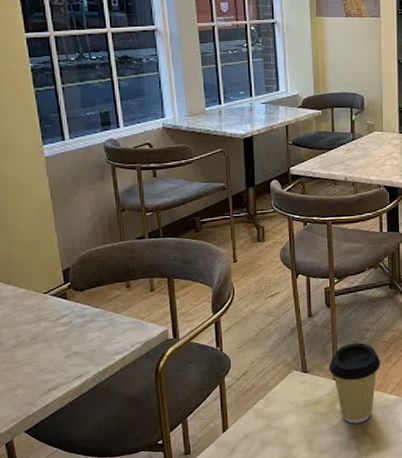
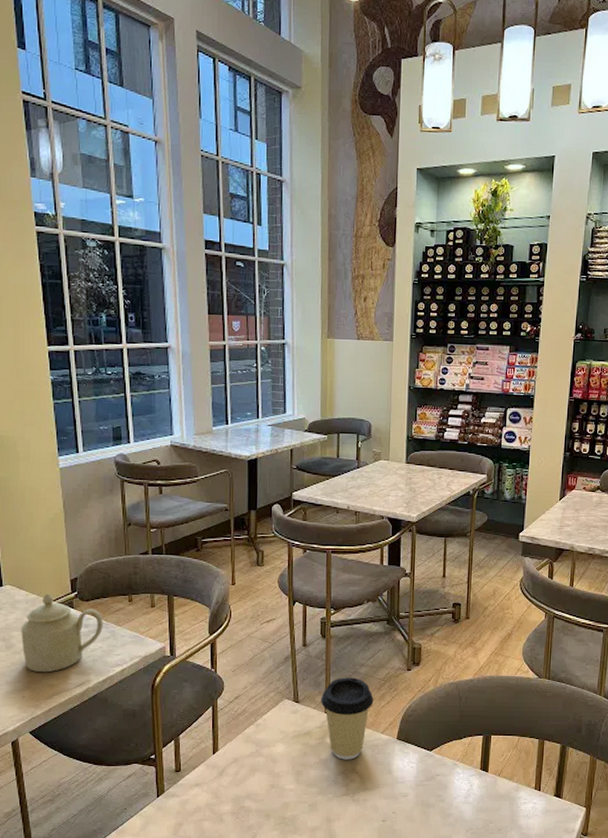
sugar bowl: none [10,286,100,369] -> present [21,593,103,673]

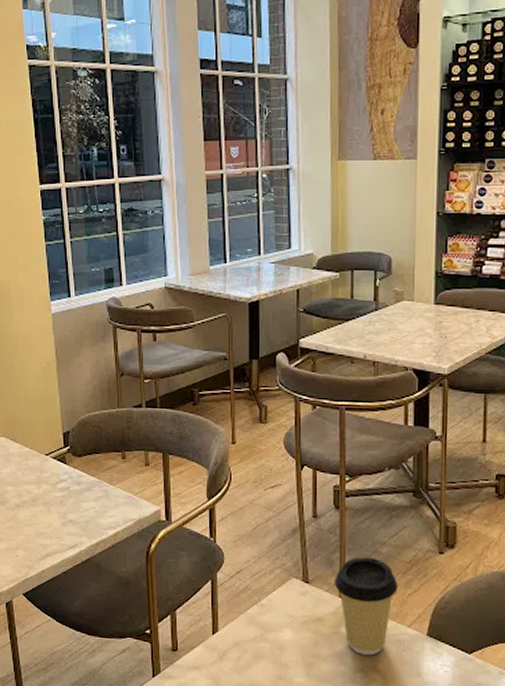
sugar bowl: present [21,593,103,673] -> none [15,447,96,532]

